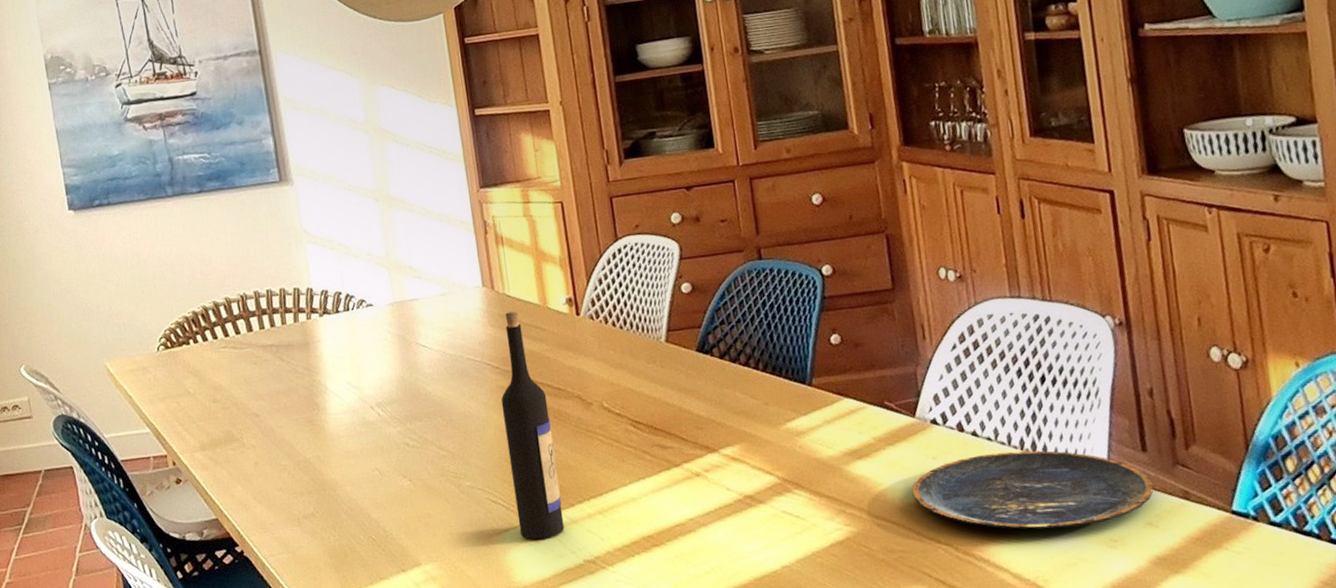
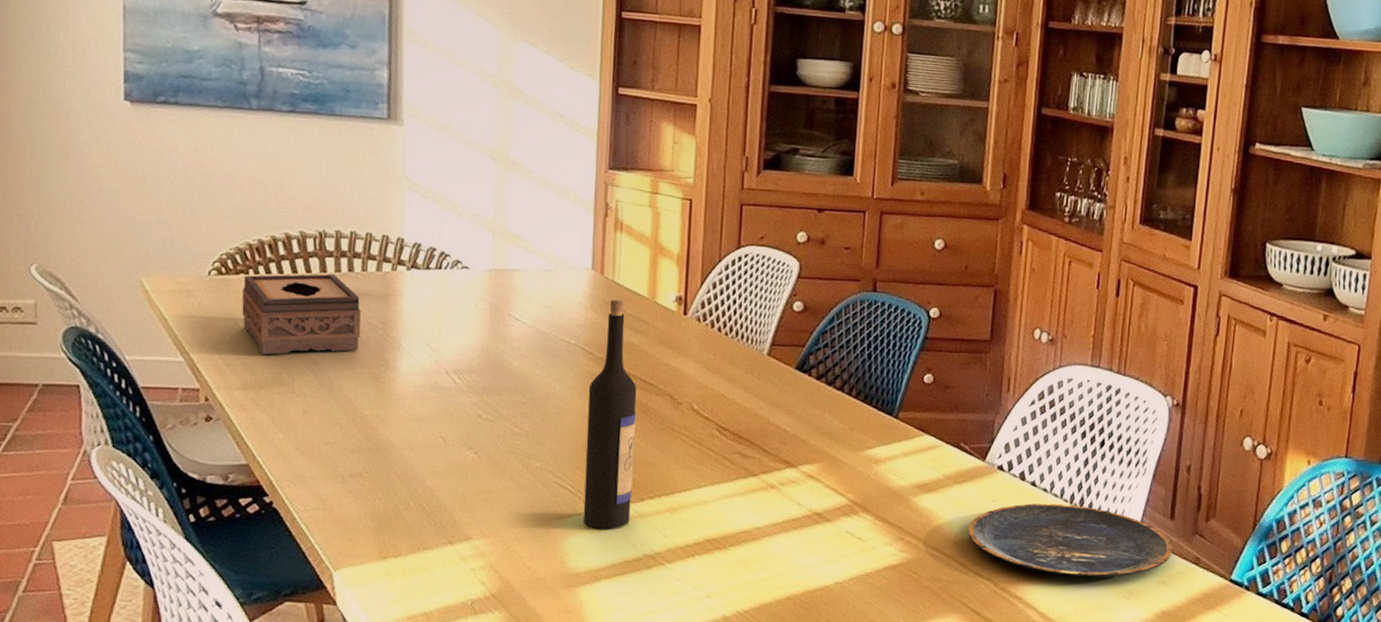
tissue box: none [186,331,291,416] -> present [242,273,362,355]

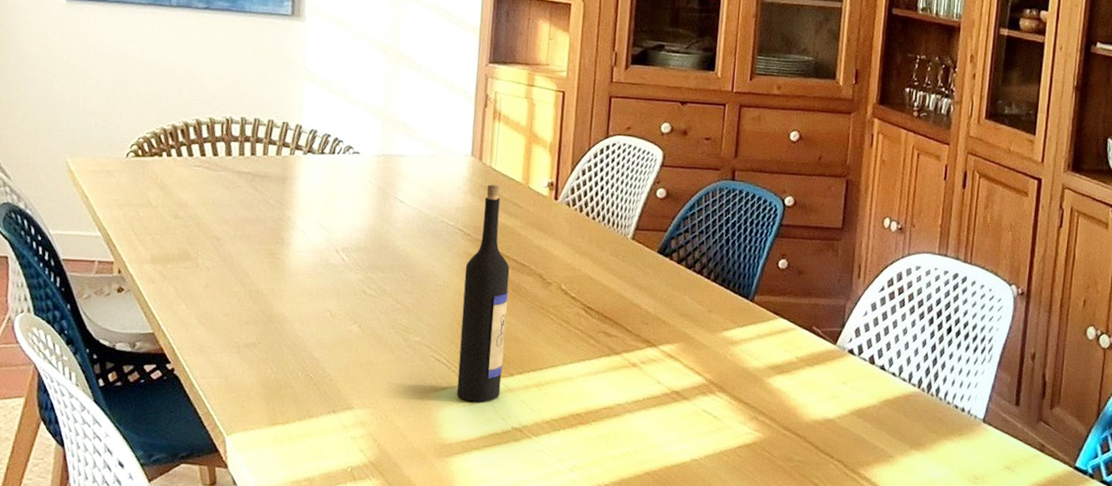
tissue box: present [242,273,362,355] -> none [154,157,261,232]
plate: present [968,503,1172,577] -> none [819,387,1018,462]

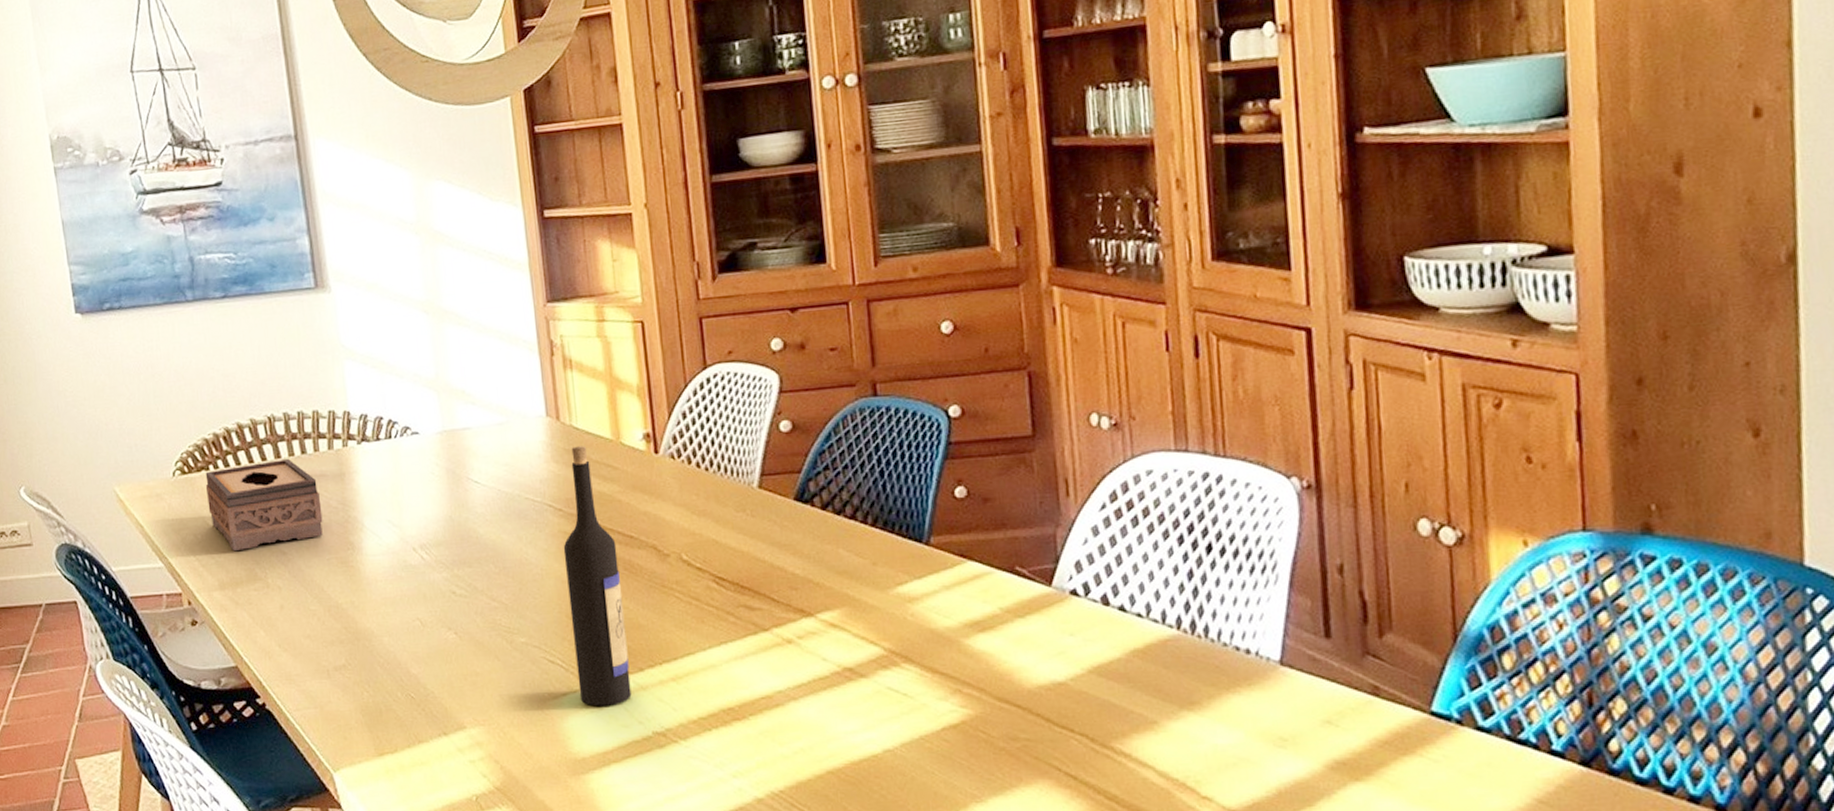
tissue box: none [154,157,261,232] -> present [205,458,323,552]

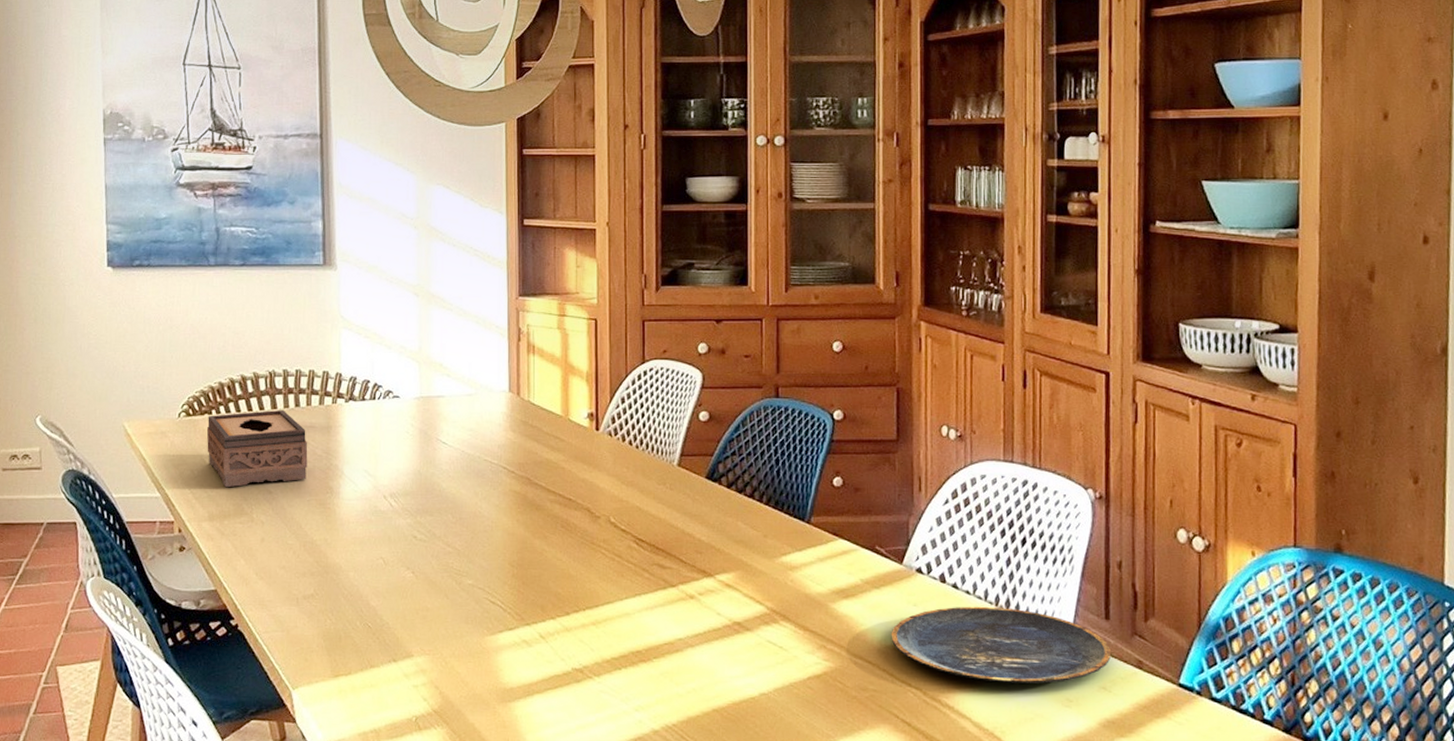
wine bottle: present [563,446,632,707] -> none [512,419,558,644]
plate: none [1043,630,1336,722] -> present [891,606,1111,684]

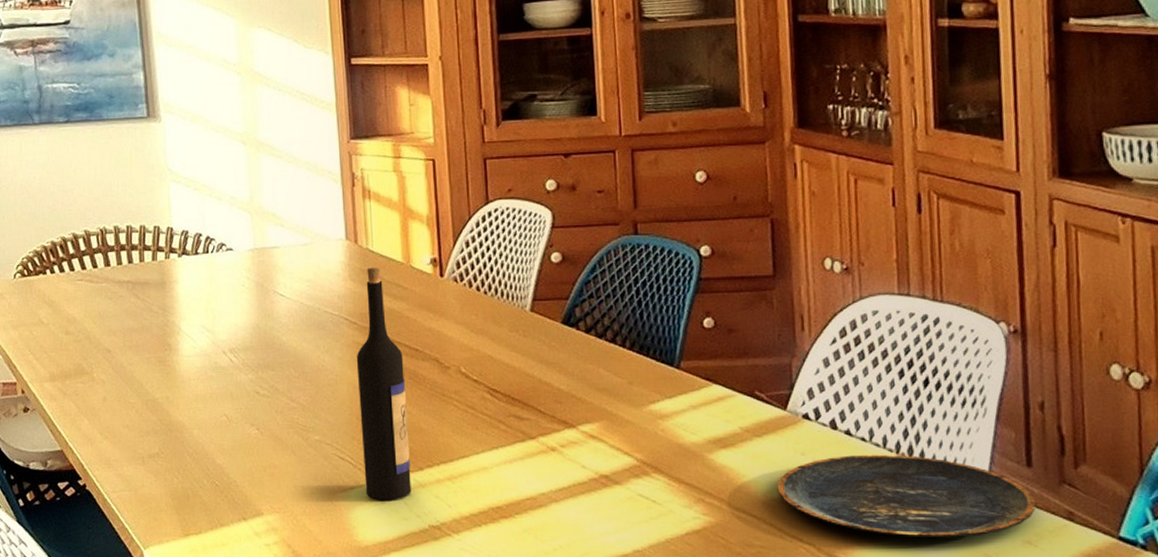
tissue box: present [206,409,308,488] -> none [42,267,145,348]
wine bottle: none [512,419,558,644] -> present [356,267,412,500]

